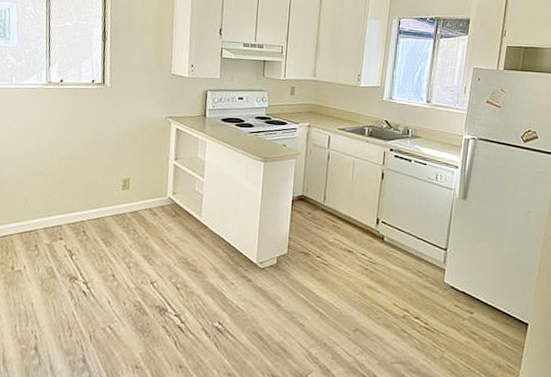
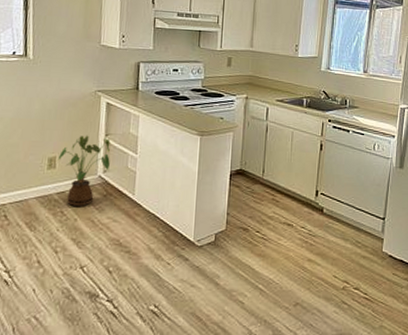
house plant: none [131,159,180,225] -> present [57,135,111,206]

